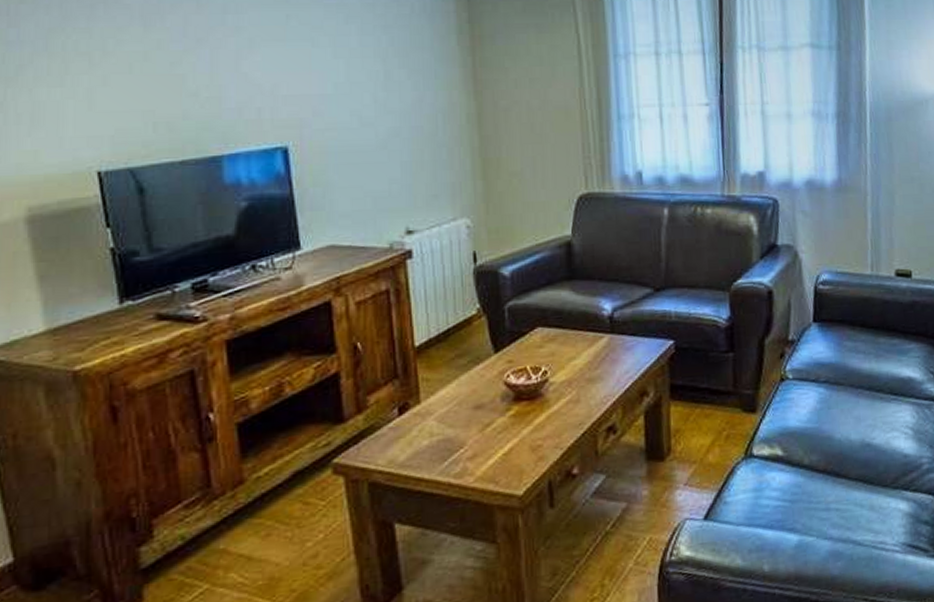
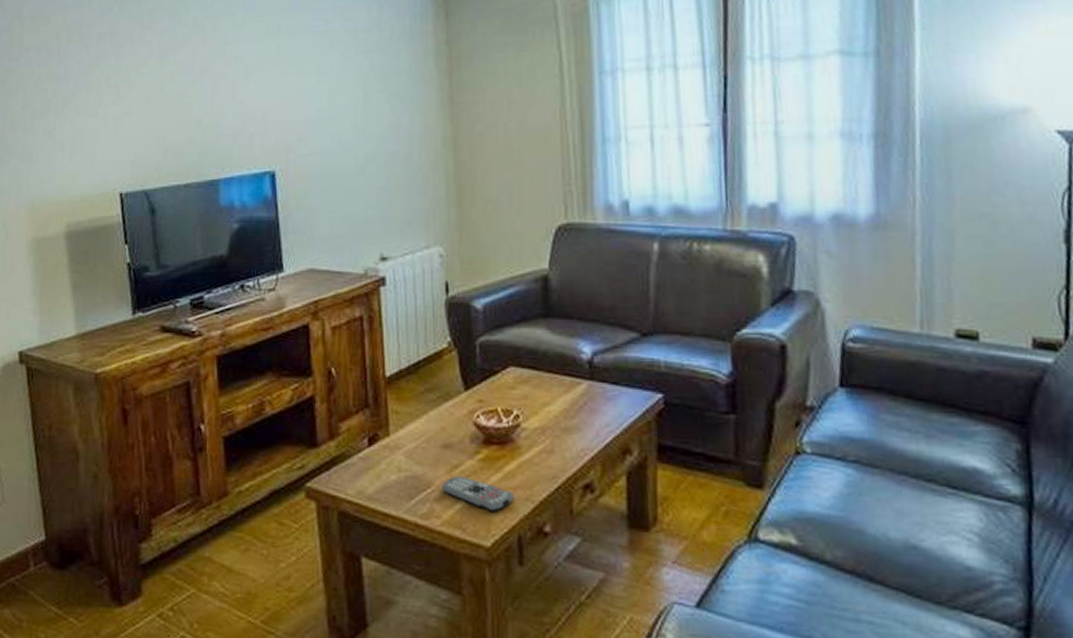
remote control: none [474,433,544,463] -> present [442,476,514,512]

